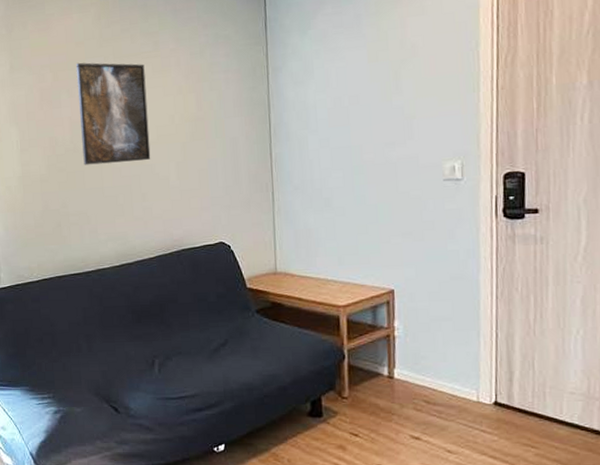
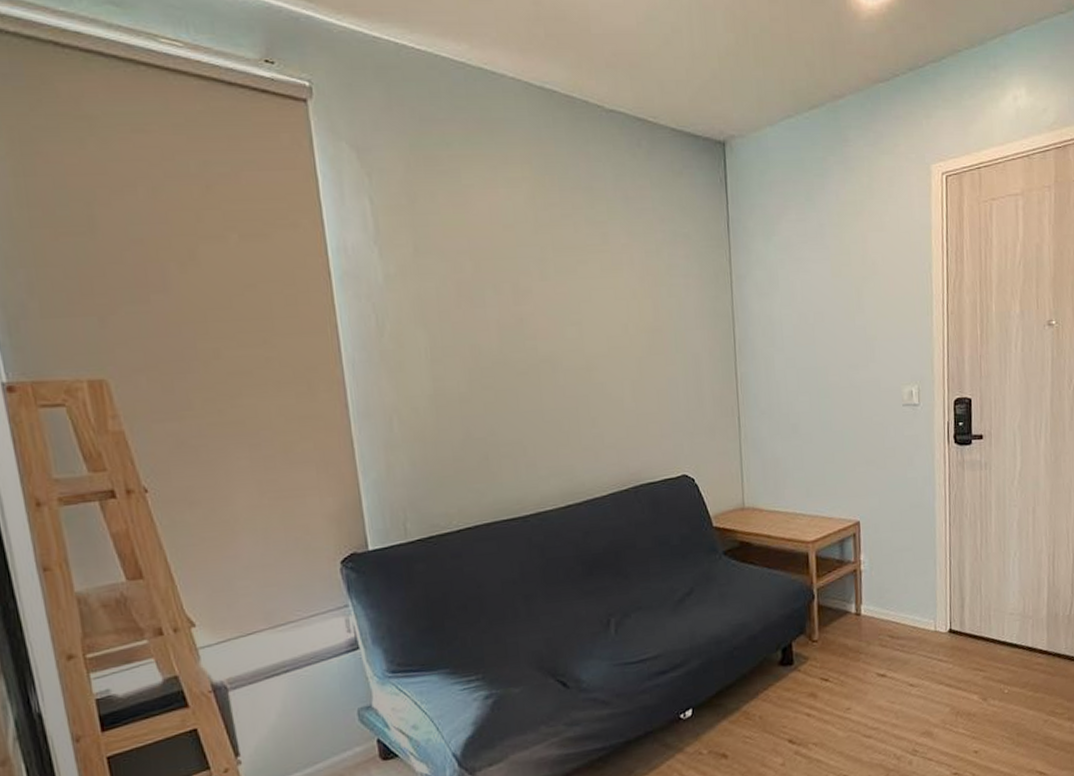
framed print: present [75,62,151,166] -> none [503,251,601,382]

